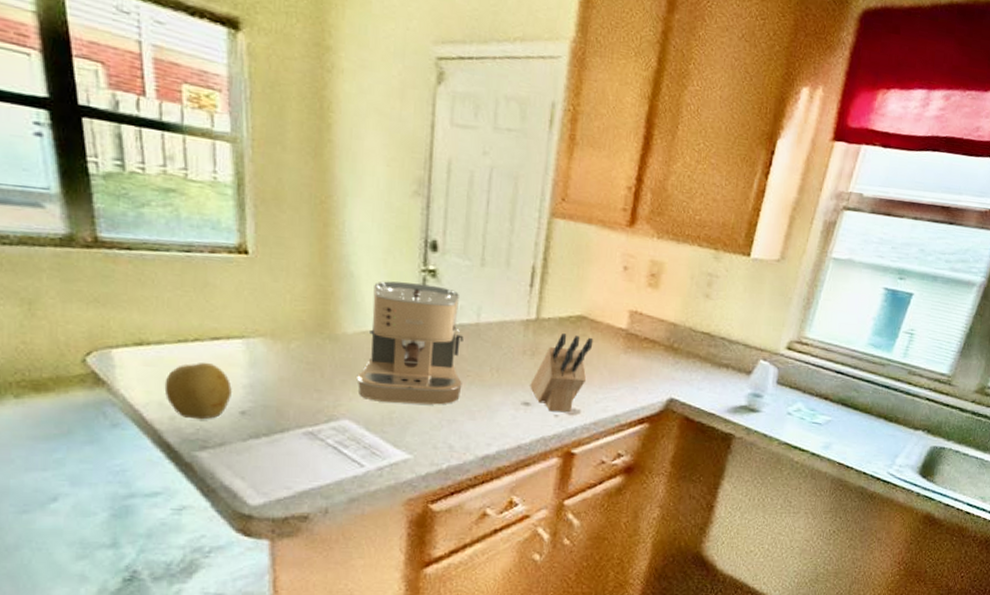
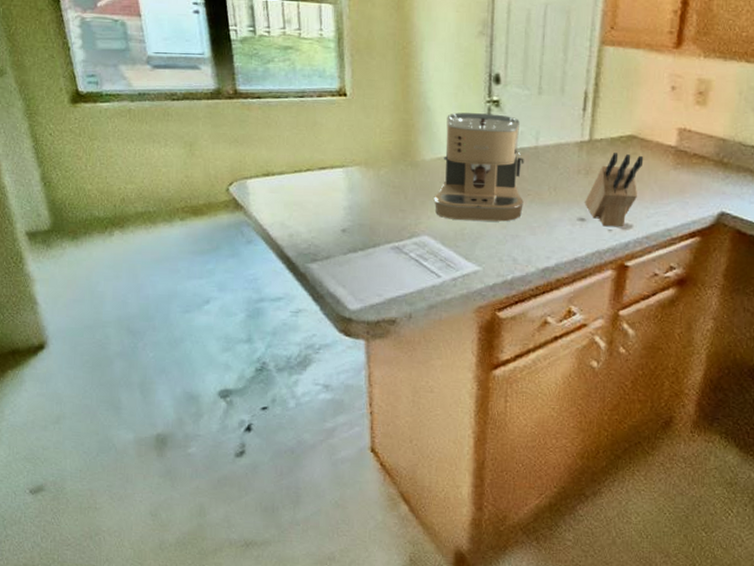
fruit: present [164,363,232,420] -> none [285,189,335,237]

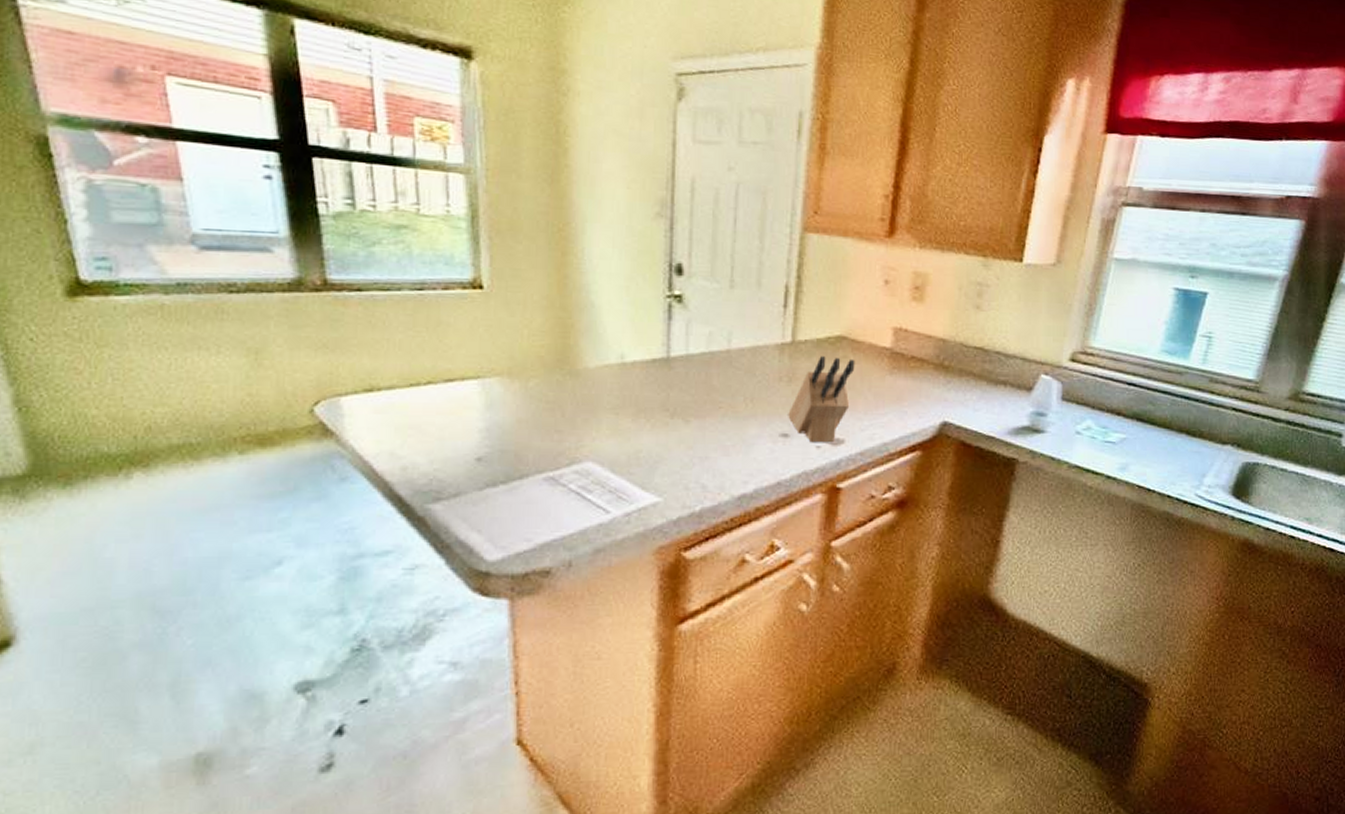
coffee maker: present [434,112,524,222] -> none [600,309,714,441]

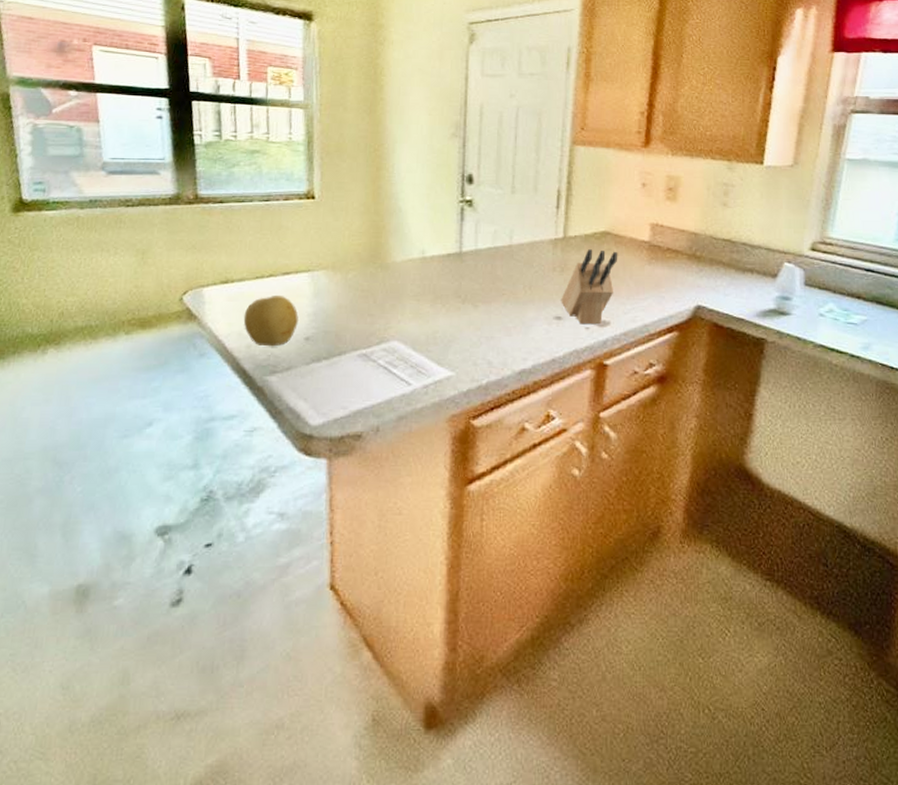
fruit: none [395,407,467,469] -> present [243,296,298,347]

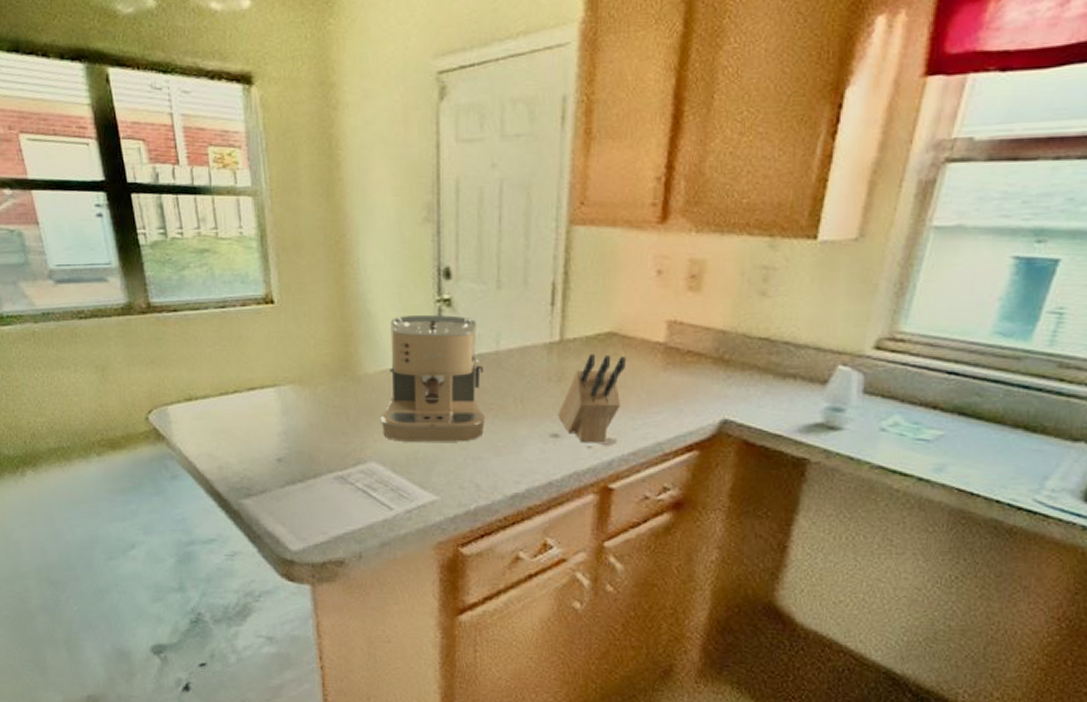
fruit: present [243,296,298,347] -> none [212,414,268,469]
coffee maker: none [404,213,498,323] -> present [380,315,485,442]

